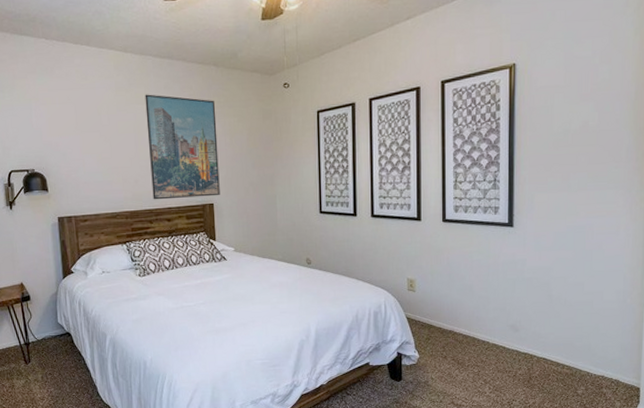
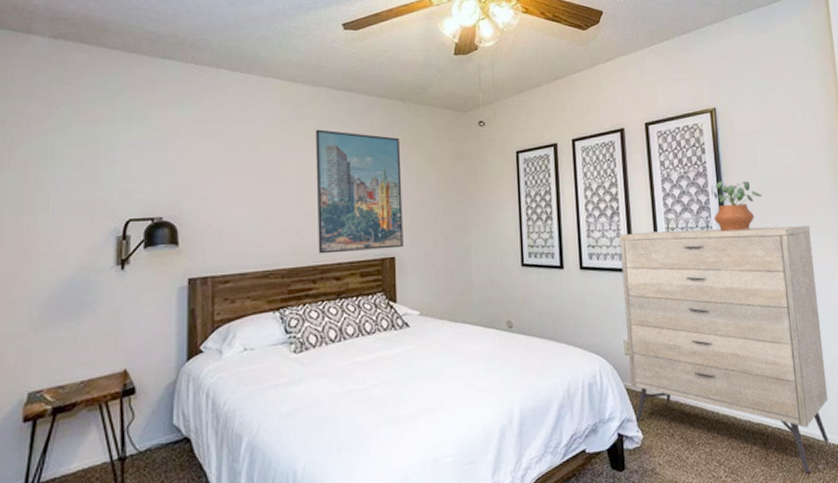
dresser: none [409,180,601,396] -> present [619,226,829,473]
potted plant: none [502,136,555,185] -> present [711,180,763,232]

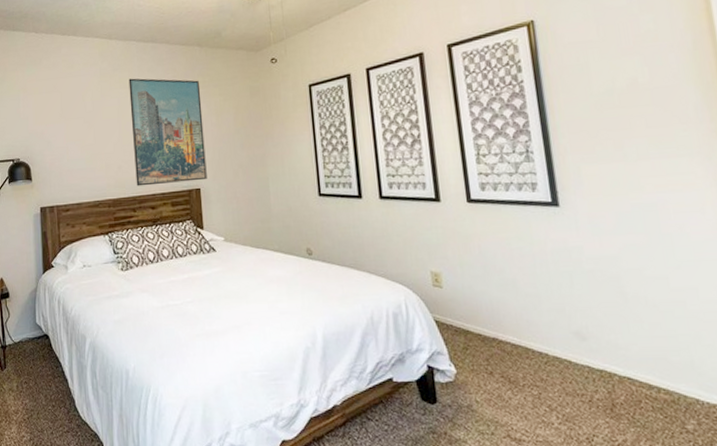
dresser: present [619,226,829,473] -> none [422,146,702,432]
potted plant: present [711,180,763,232] -> none [530,98,599,157]

